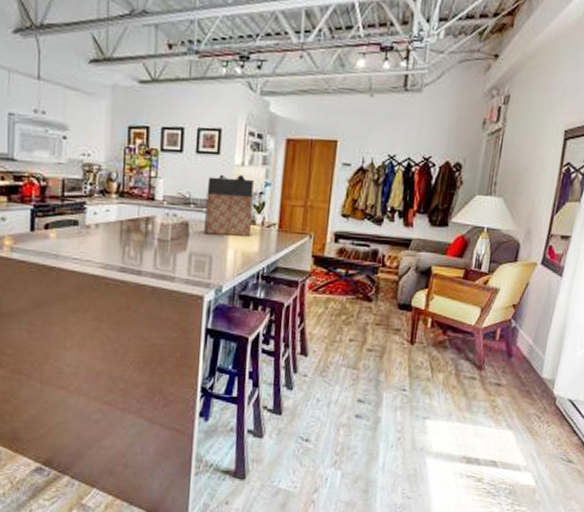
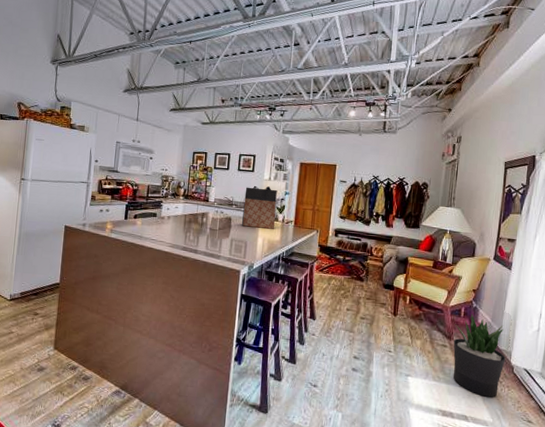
planter: none [482,336,547,437] -> present [453,314,506,398]

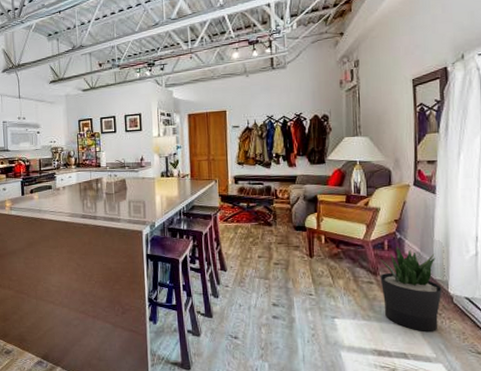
bag: present [242,185,277,229] -> none [135,143,170,187]

